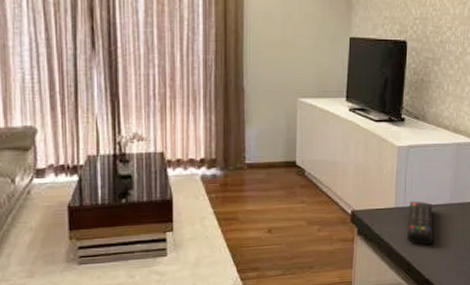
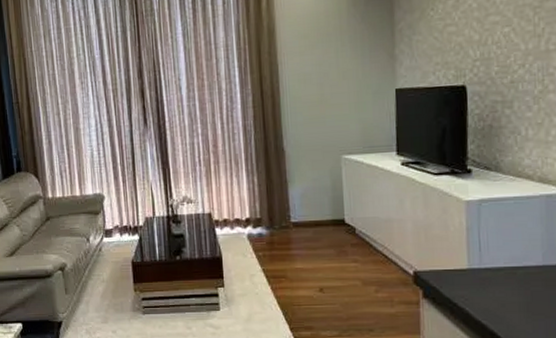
remote control: present [407,201,434,245] -> none [487,261,525,313]

